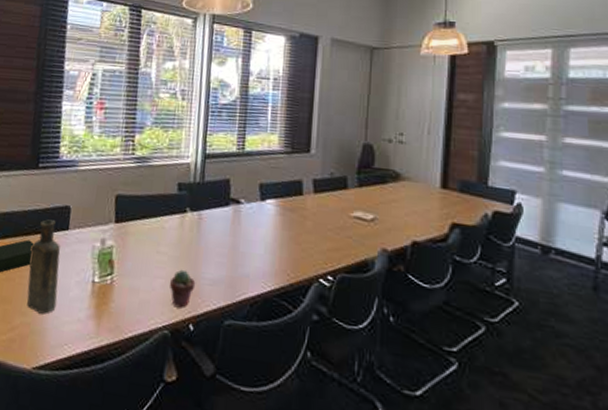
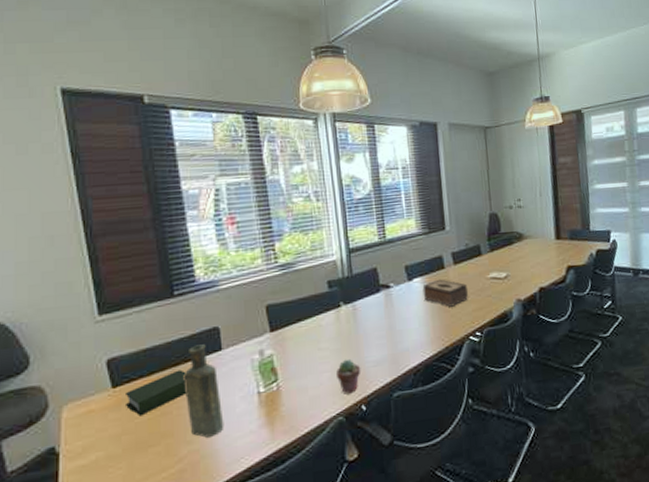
tissue box: none [274,205,326,240] -> present [422,279,469,307]

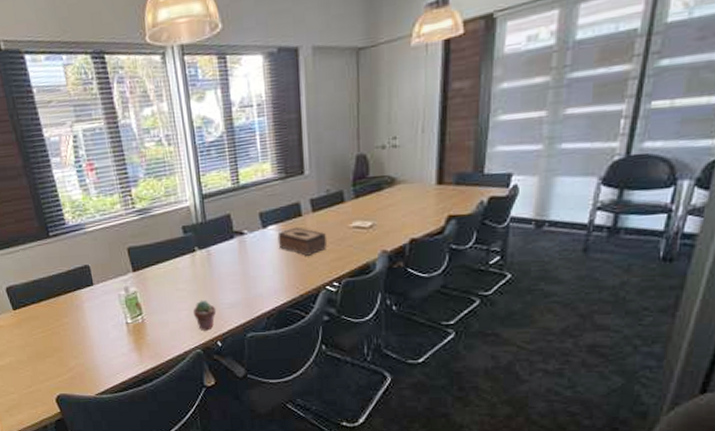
book: present [124,369,187,417] -> none [23,299,69,334]
bottle: present [183,344,224,438] -> none [65,279,101,355]

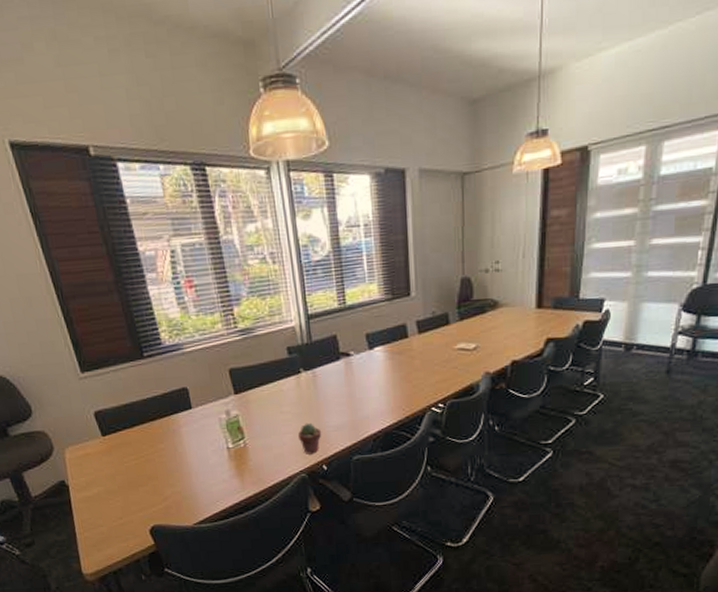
tissue box: present [277,227,328,256] -> none [384,348,433,378]

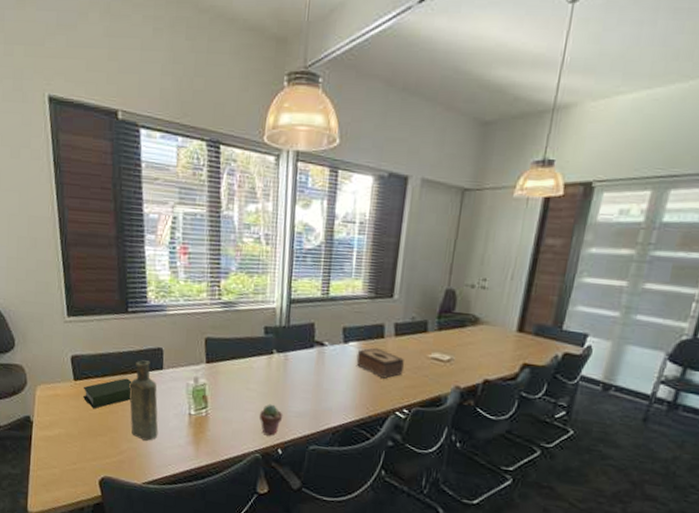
book: none [114,424,165,461] -> present [82,378,131,409]
bottle: none [160,403,200,482] -> present [129,360,159,441]
tissue box: none [384,348,433,378] -> present [356,348,405,379]

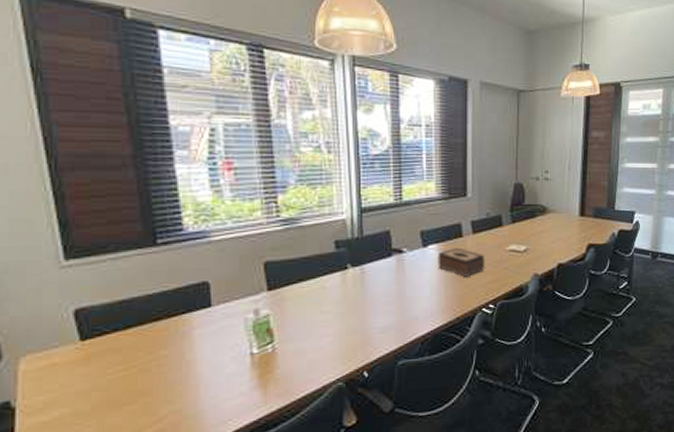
book: present [82,378,131,409] -> none [95,325,169,373]
bottle: present [129,360,159,441] -> none [166,299,211,398]
potted succulent: present [260,403,283,436] -> none [339,323,366,360]

